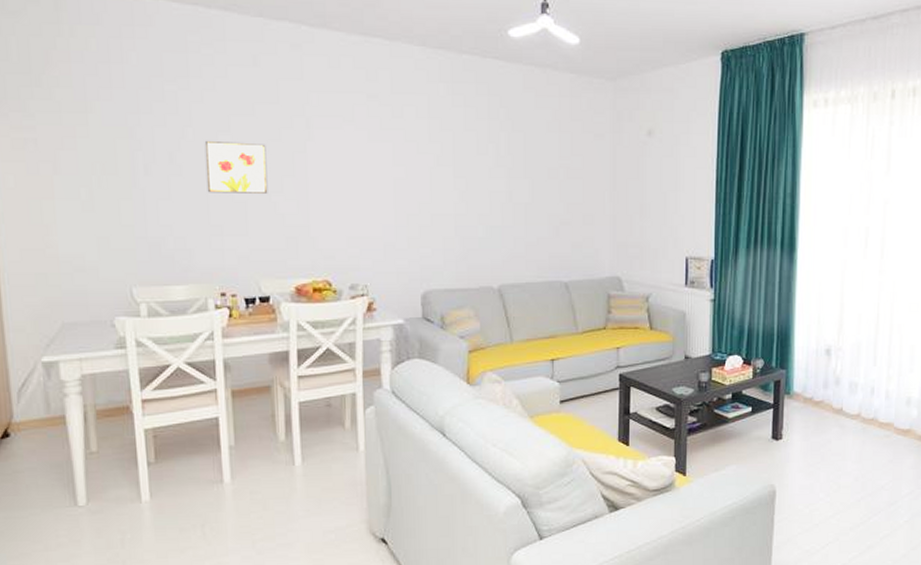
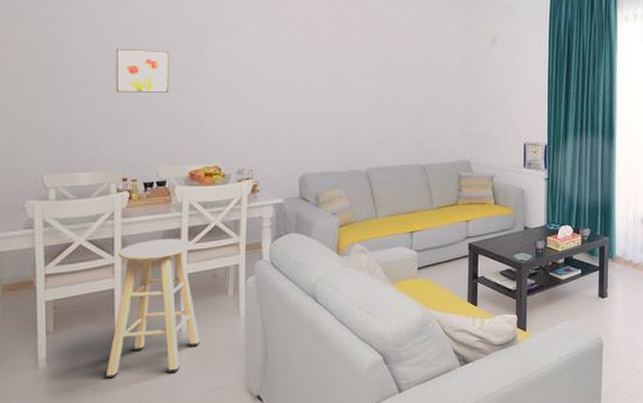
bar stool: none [214,362,316,515] -> present [105,238,200,379]

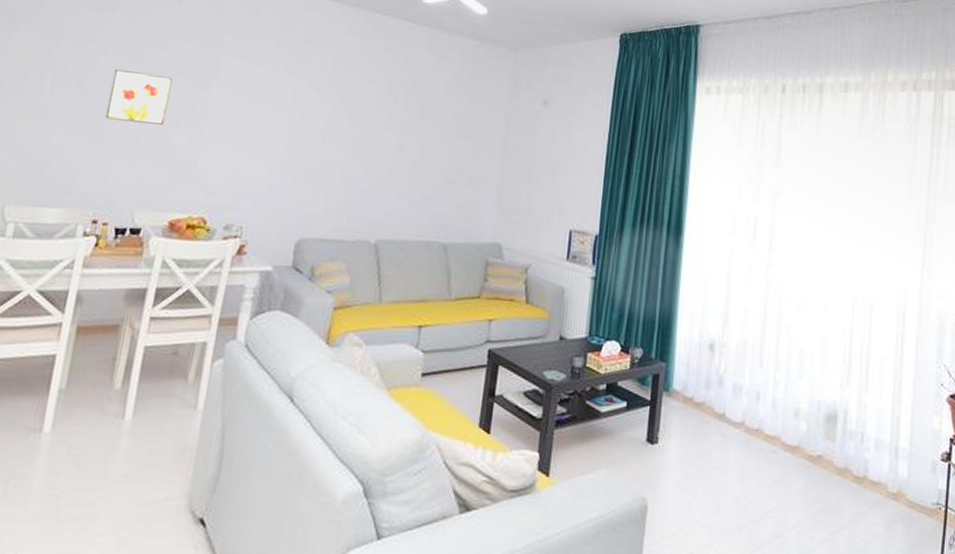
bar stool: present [105,238,200,379] -> none [22,299,157,473]

